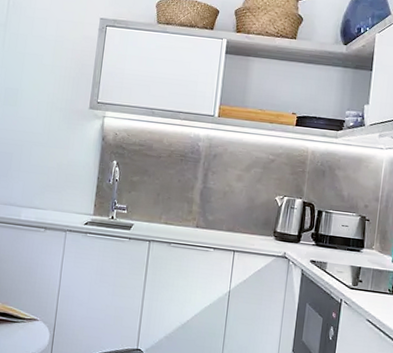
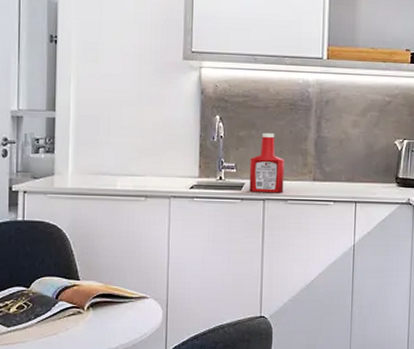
ketchup bottle: none [137,179,172,236] -> present [249,132,285,192]

